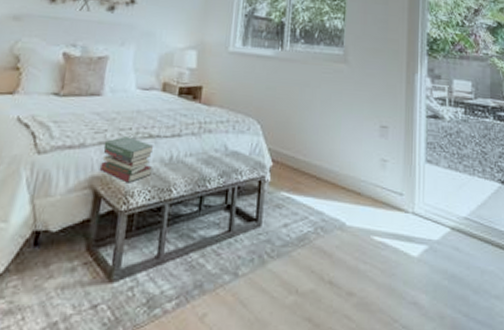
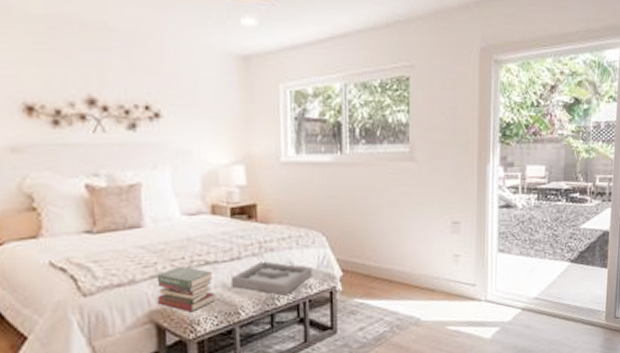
decorative tray: none [169,141,244,178] -> present [232,261,312,295]

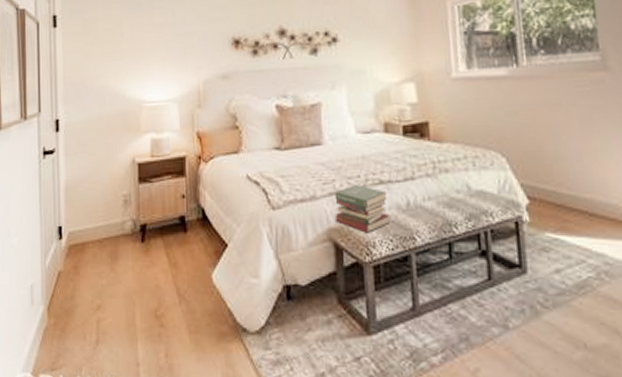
decorative tray: present [232,261,312,295] -> none [406,183,493,222]

